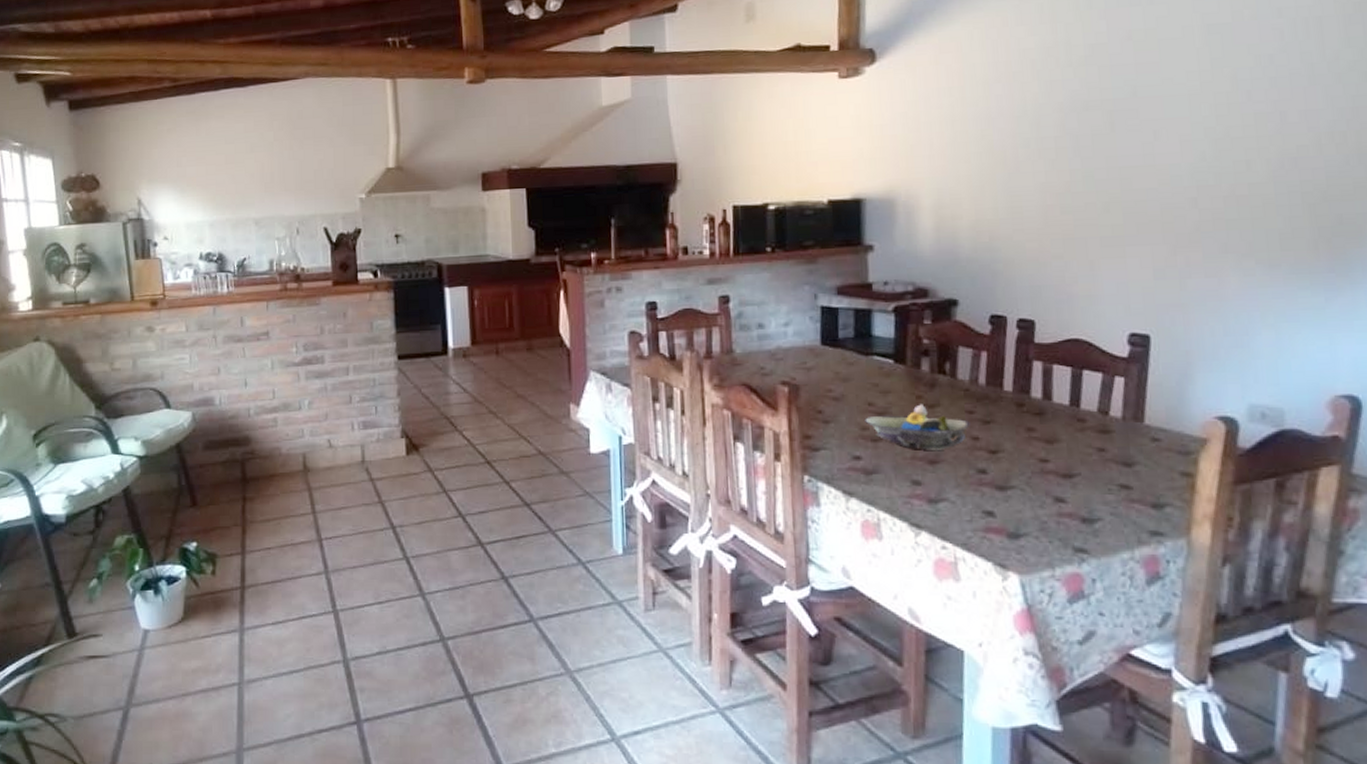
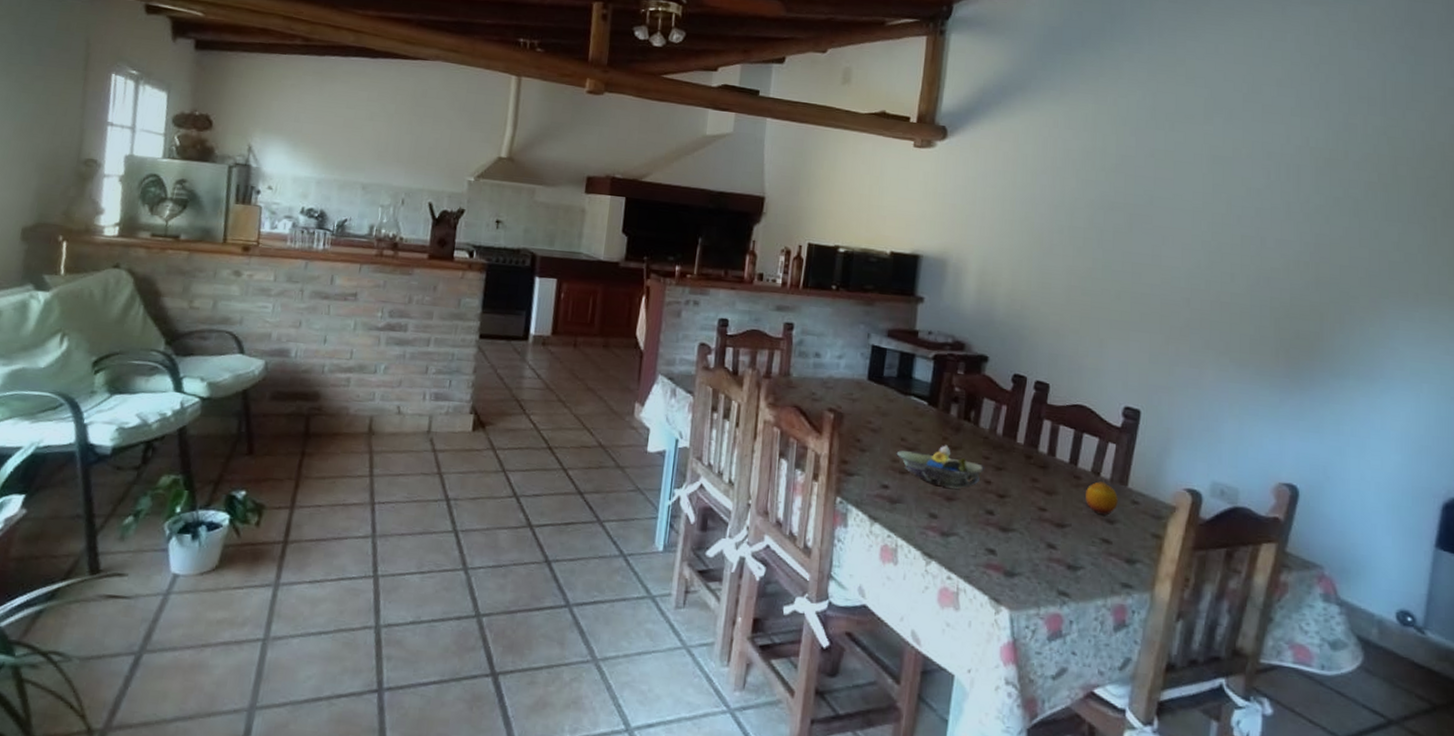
fruit: none [1094,421,1135,459] -> present [1086,481,1118,516]

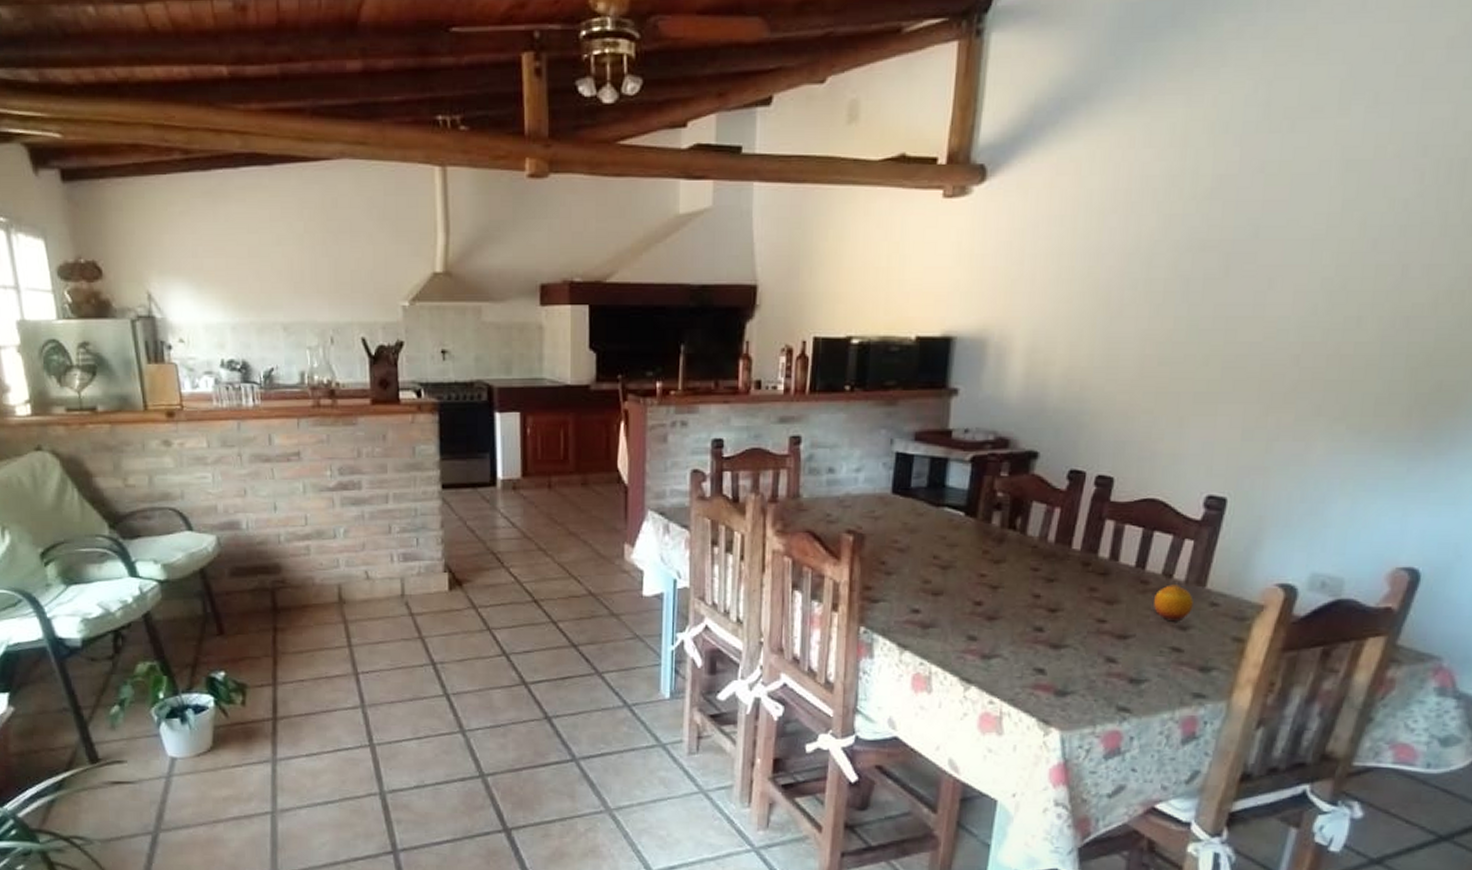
decorative bowl: present [896,445,985,489] -> none [928,559,1034,606]

